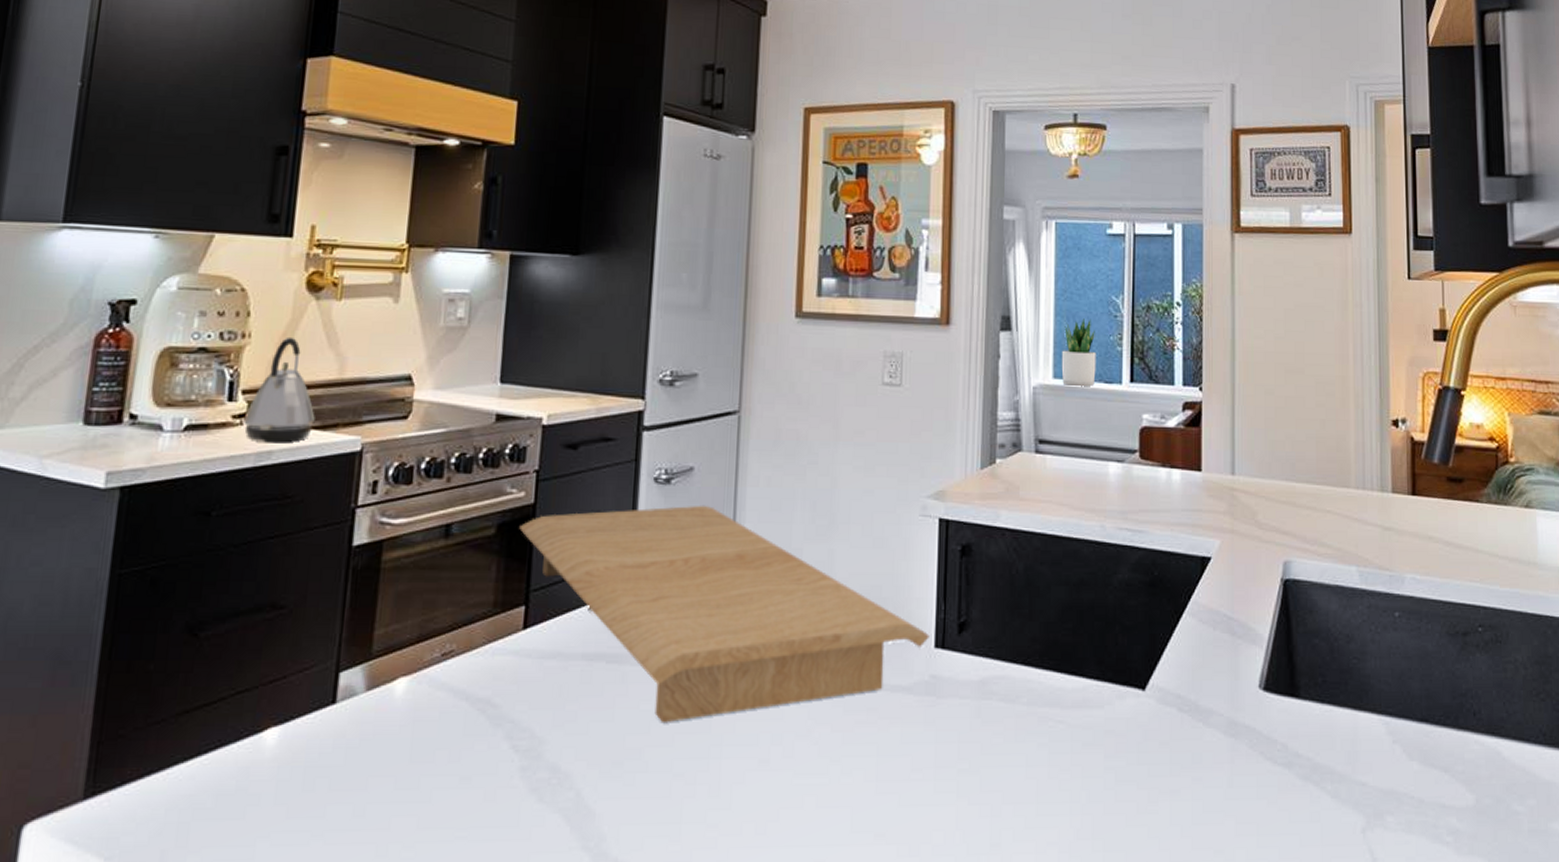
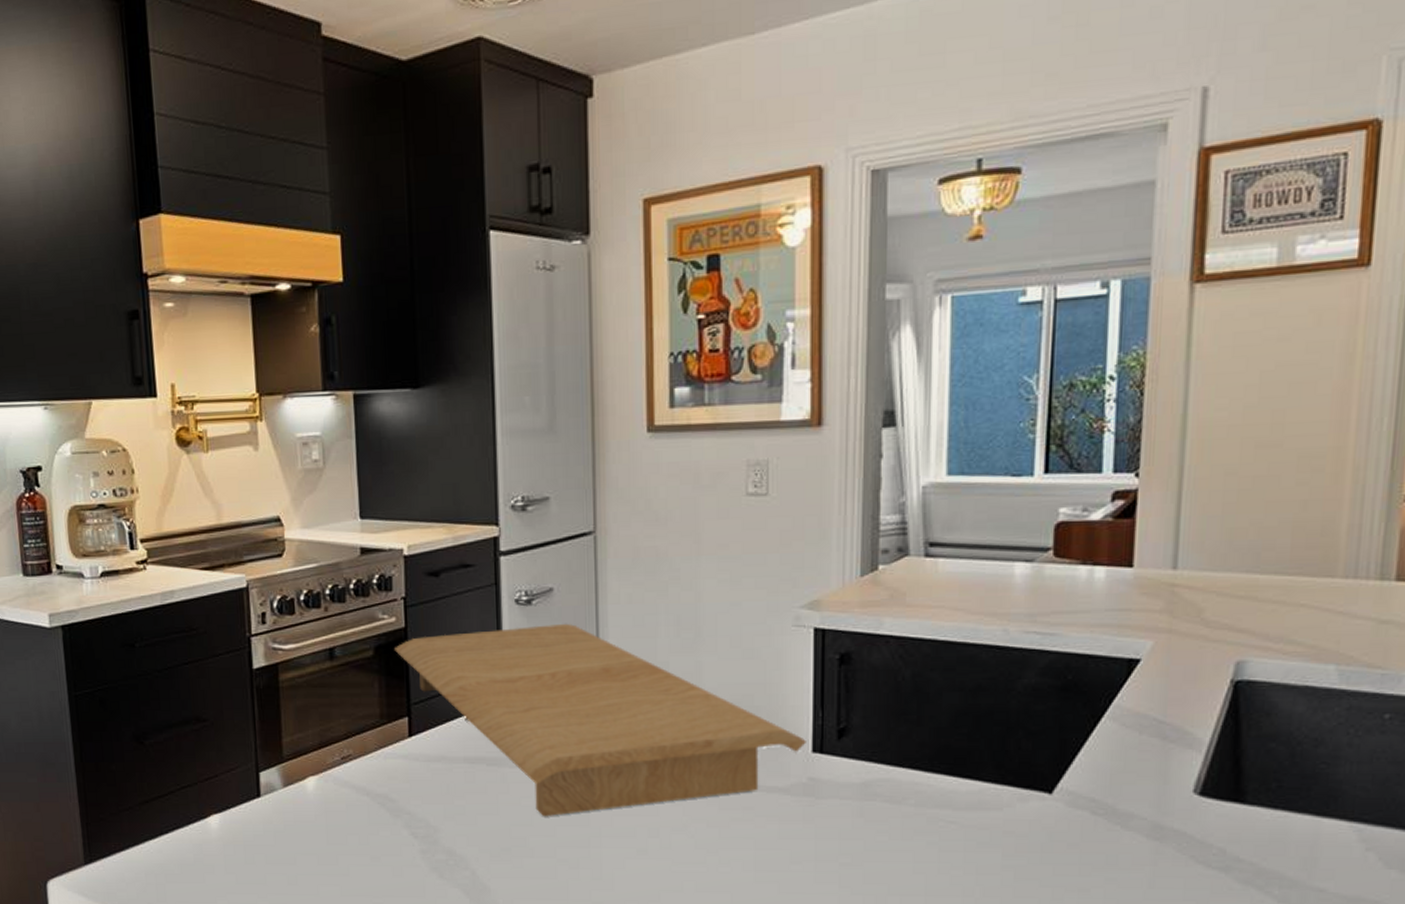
kettle: present [243,336,315,443] -> none [146,489,204,584]
planter: present [1061,318,1096,387] -> none [957,405,1002,483]

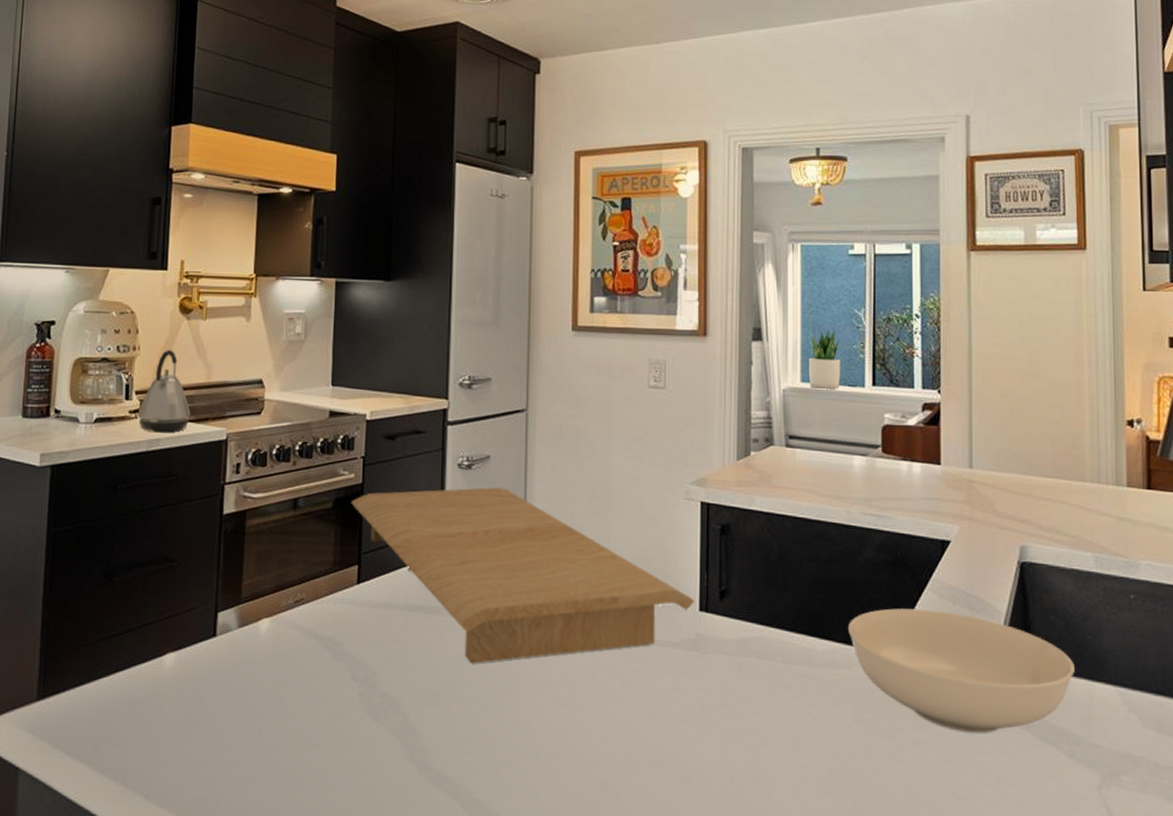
kettle: none [146,489,204,584] -> present [138,349,191,433]
planter: none [957,405,1002,483] -> present [808,329,840,390]
bowl: none [998,740,1299,878] -> present [847,607,1076,733]

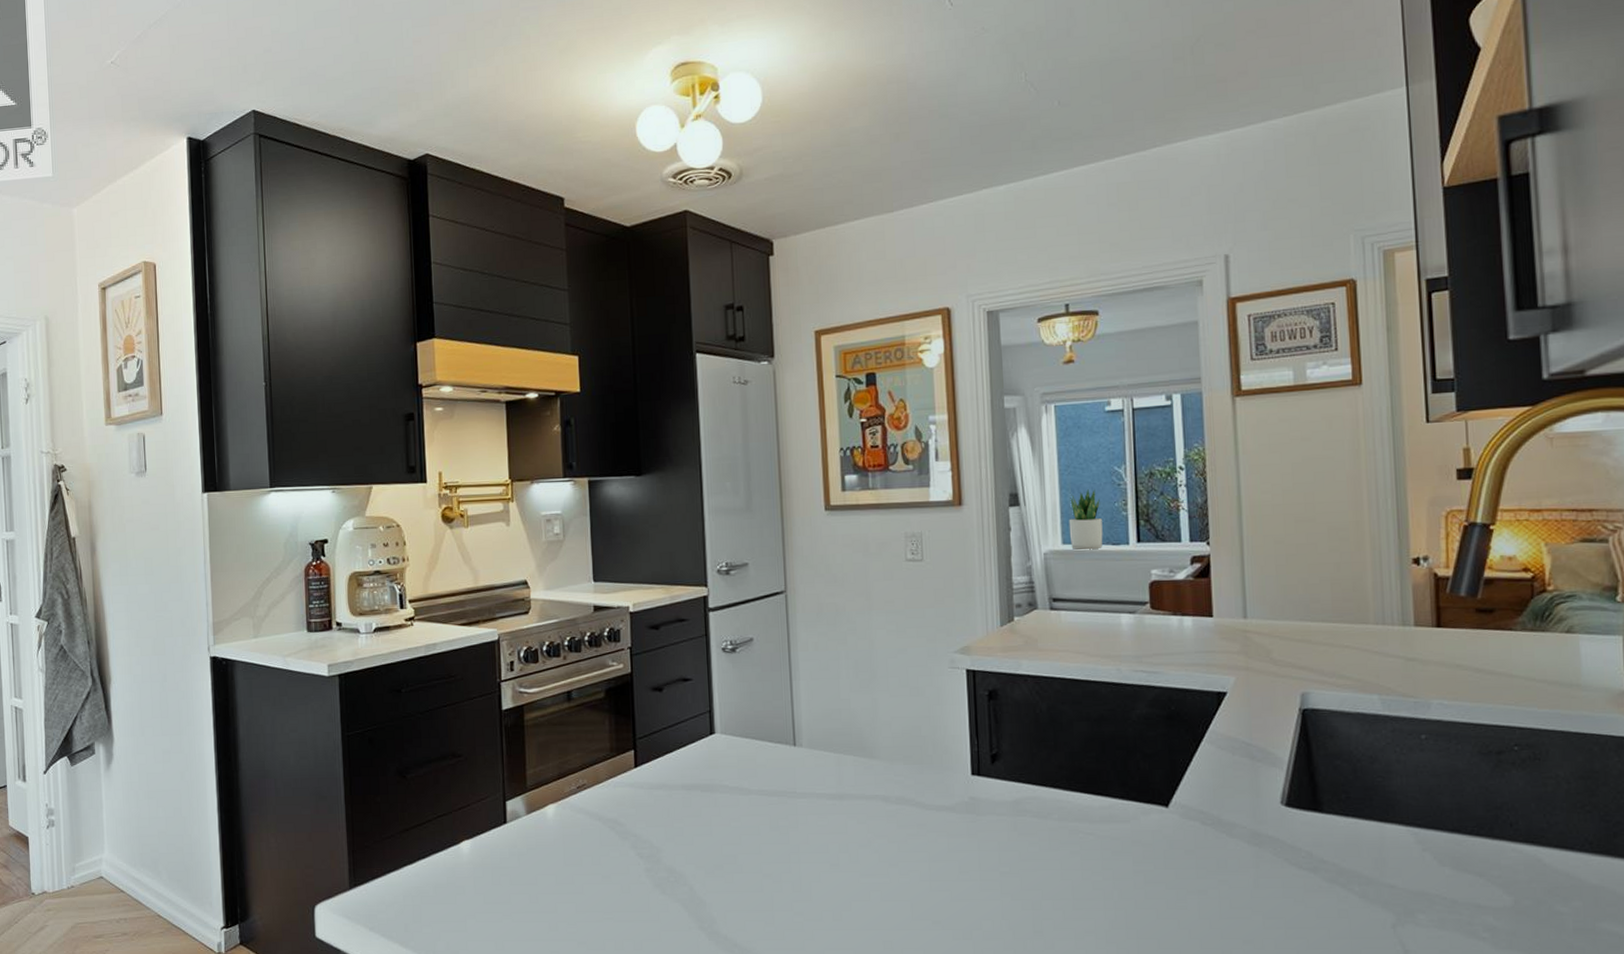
kettle: present [138,349,191,433] -> none [413,558,463,638]
cutting board: present [351,487,694,663] -> none [622,667,966,835]
bowl: present [847,607,1076,733] -> none [1123,760,1365,879]

